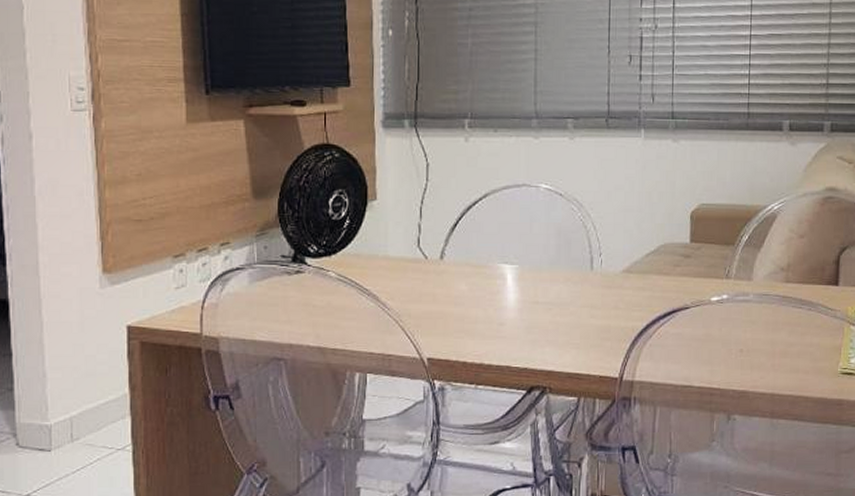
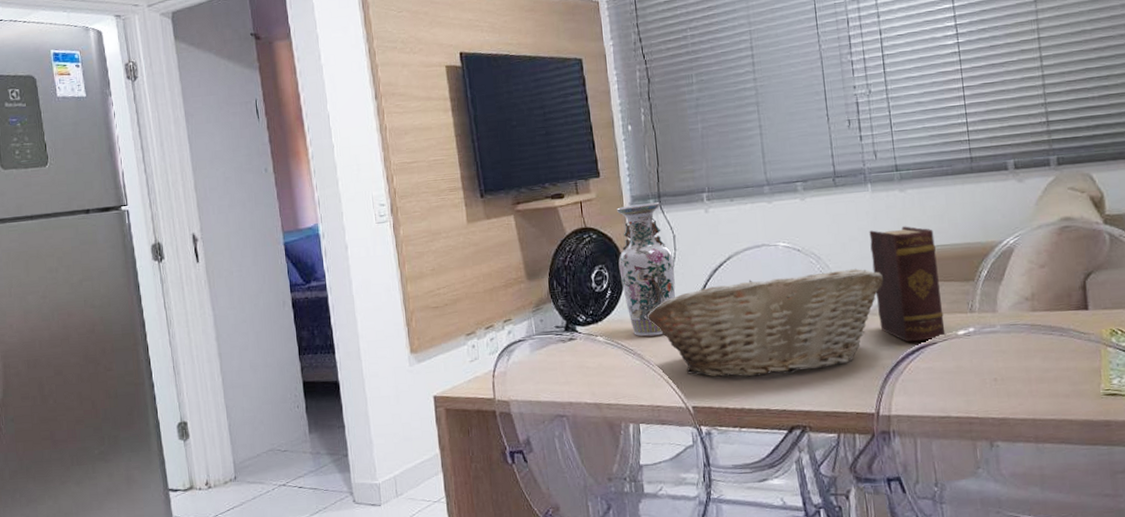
vase: none [361,122,424,276] -> present [617,202,676,337]
fruit basket: none [387,220,644,330] -> present [646,268,883,378]
diary: none [634,180,702,305] -> present [869,226,946,342]

